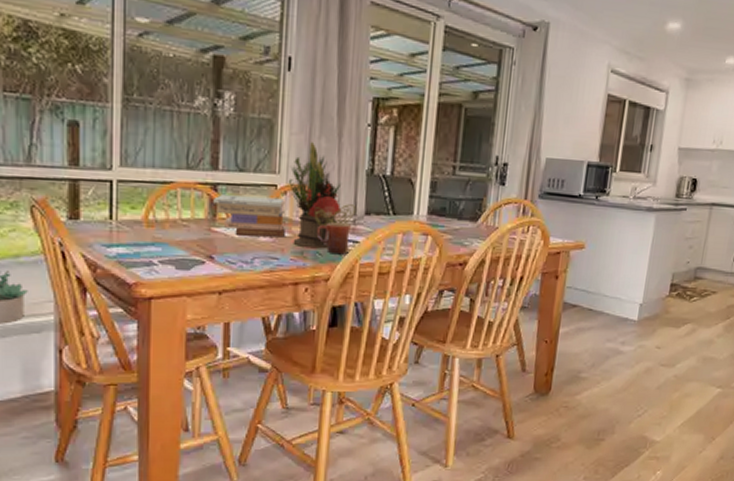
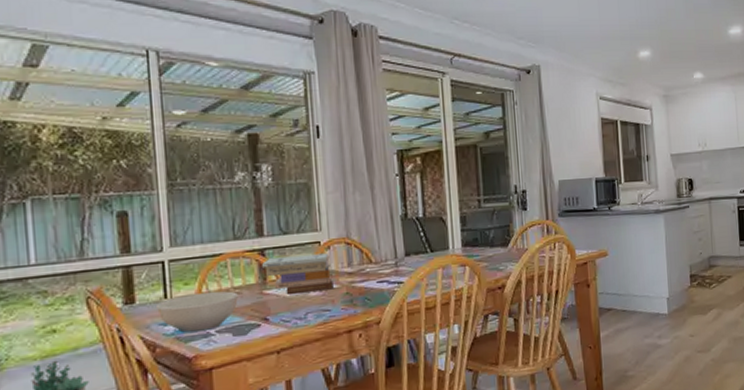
bowl: none [101,219,185,259] -> present [157,291,238,333]
flower arrangement: present [288,142,357,249] -> none [330,198,397,296]
mug: present [316,222,352,255] -> none [362,266,395,298]

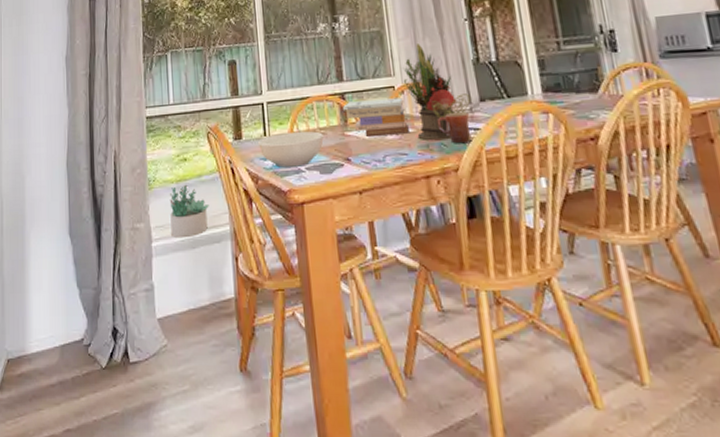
flower arrangement: none [330,198,397,296] -> present [403,44,471,141]
mug: none [362,266,395,298] -> present [437,112,472,144]

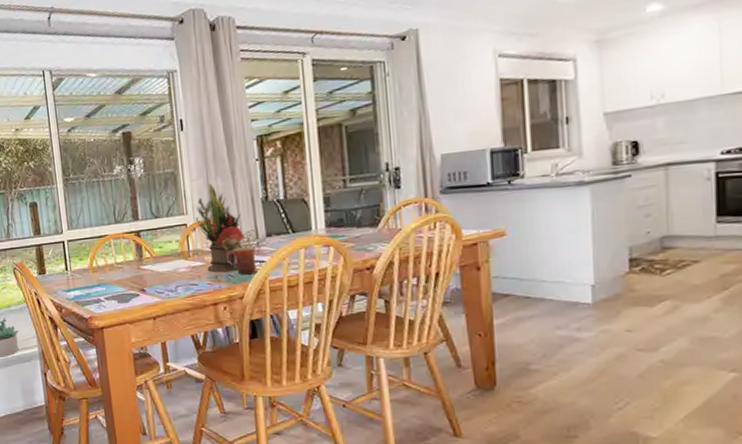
bowl: present [258,131,324,168] -> none [61,266,121,298]
books: present [342,97,409,136] -> none [137,234,200,270]

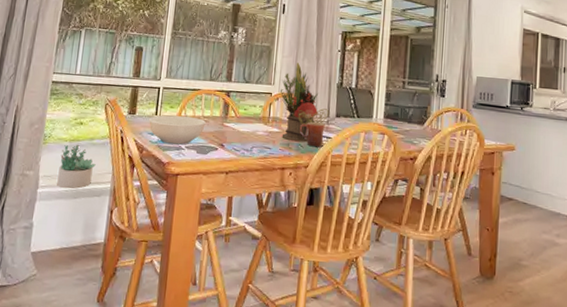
bowl: none [61,266,121,298] -> present [149,115,206,145]

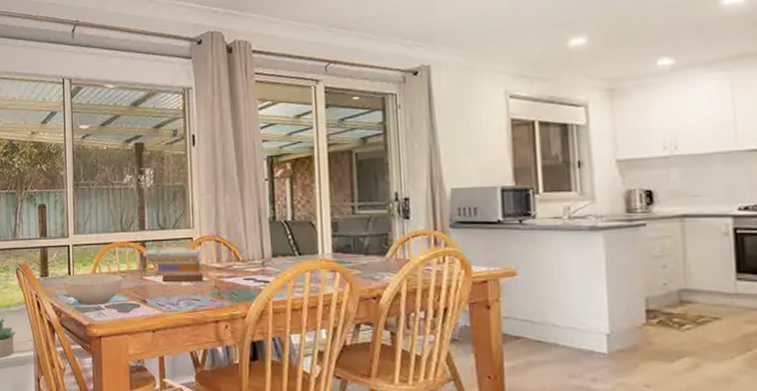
books: none [225,99,277,132] -> present [142,248,203,282]
flower arrangement: present [279,63,330,143] -> none [201,200,264,290]
mug: present [299,122,326,148] -> none [230,266,262,294]

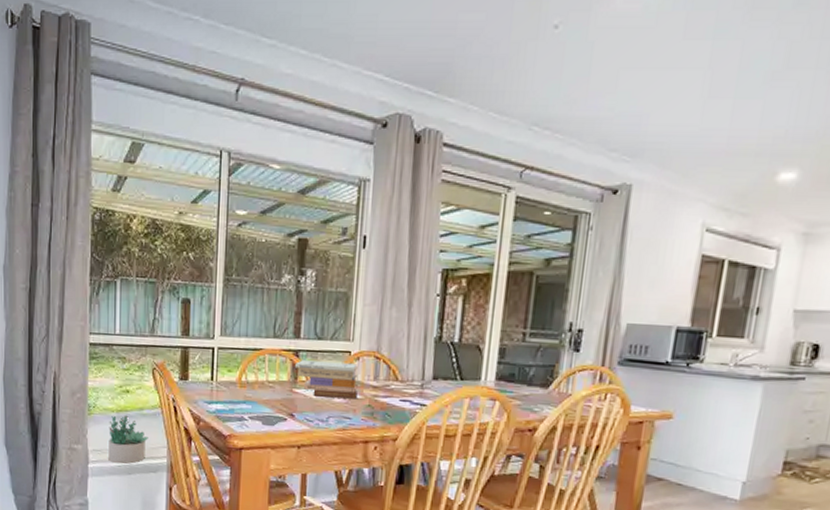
bowl: present [63,274,123,304] -> none [204,380,271,415]

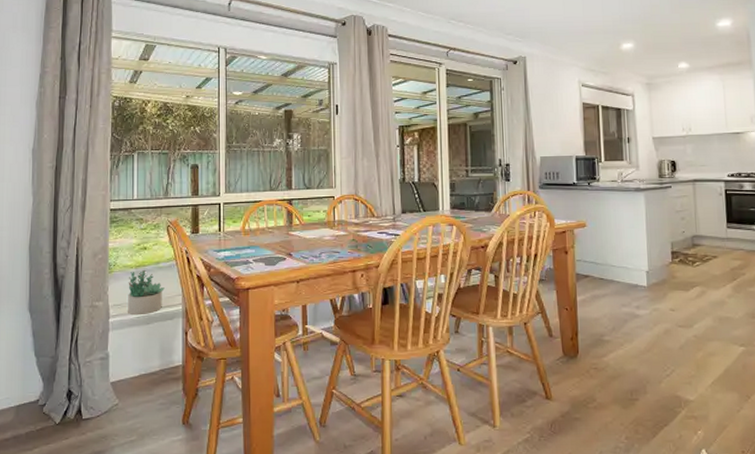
books: present [294,360,358,399] -> none [289,206,343,236]

